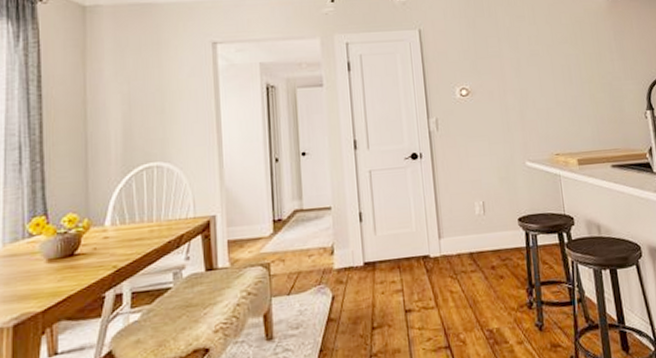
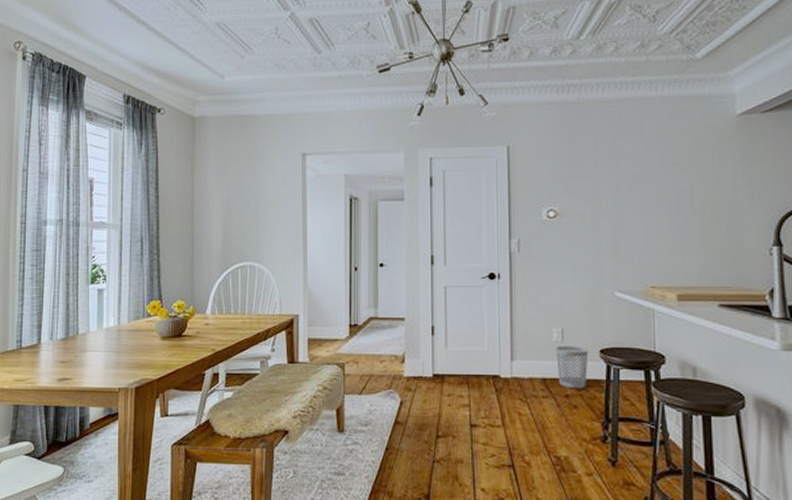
wastebasket: none [479,217,510,260] -> present [556,346,589,389]

